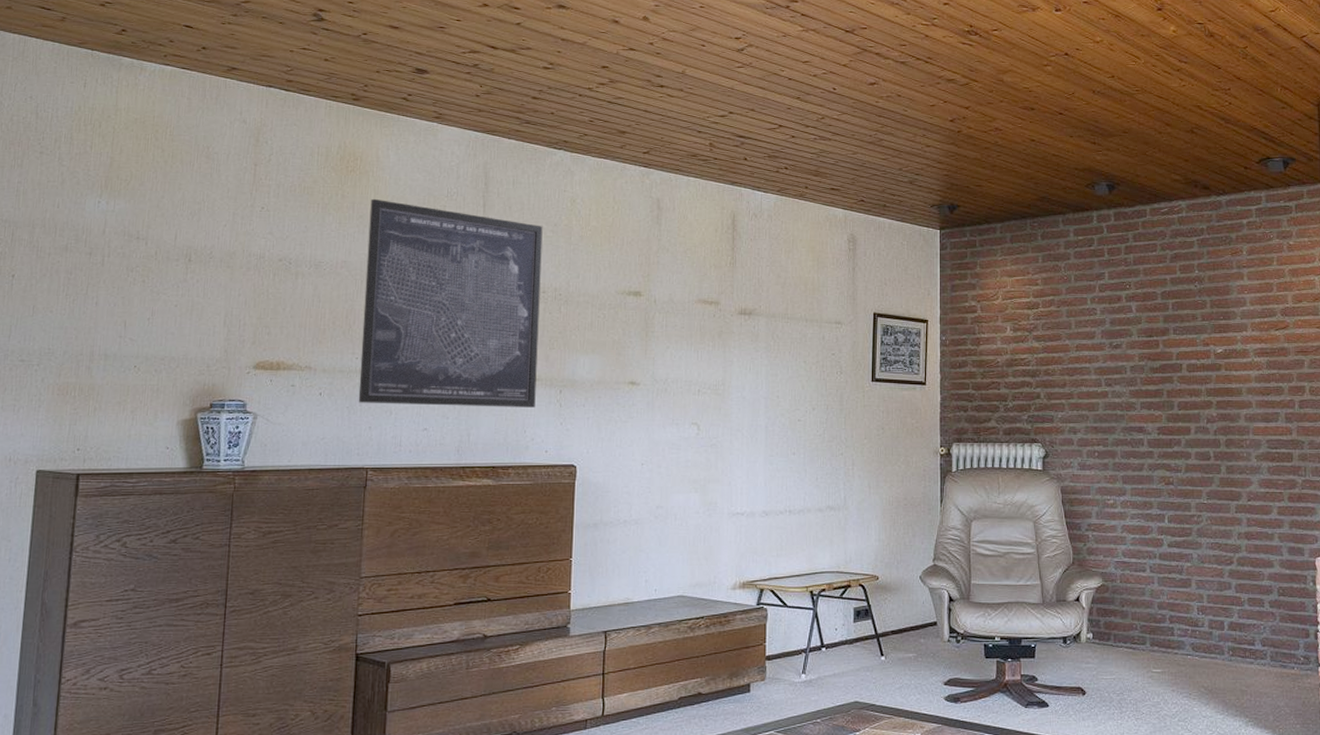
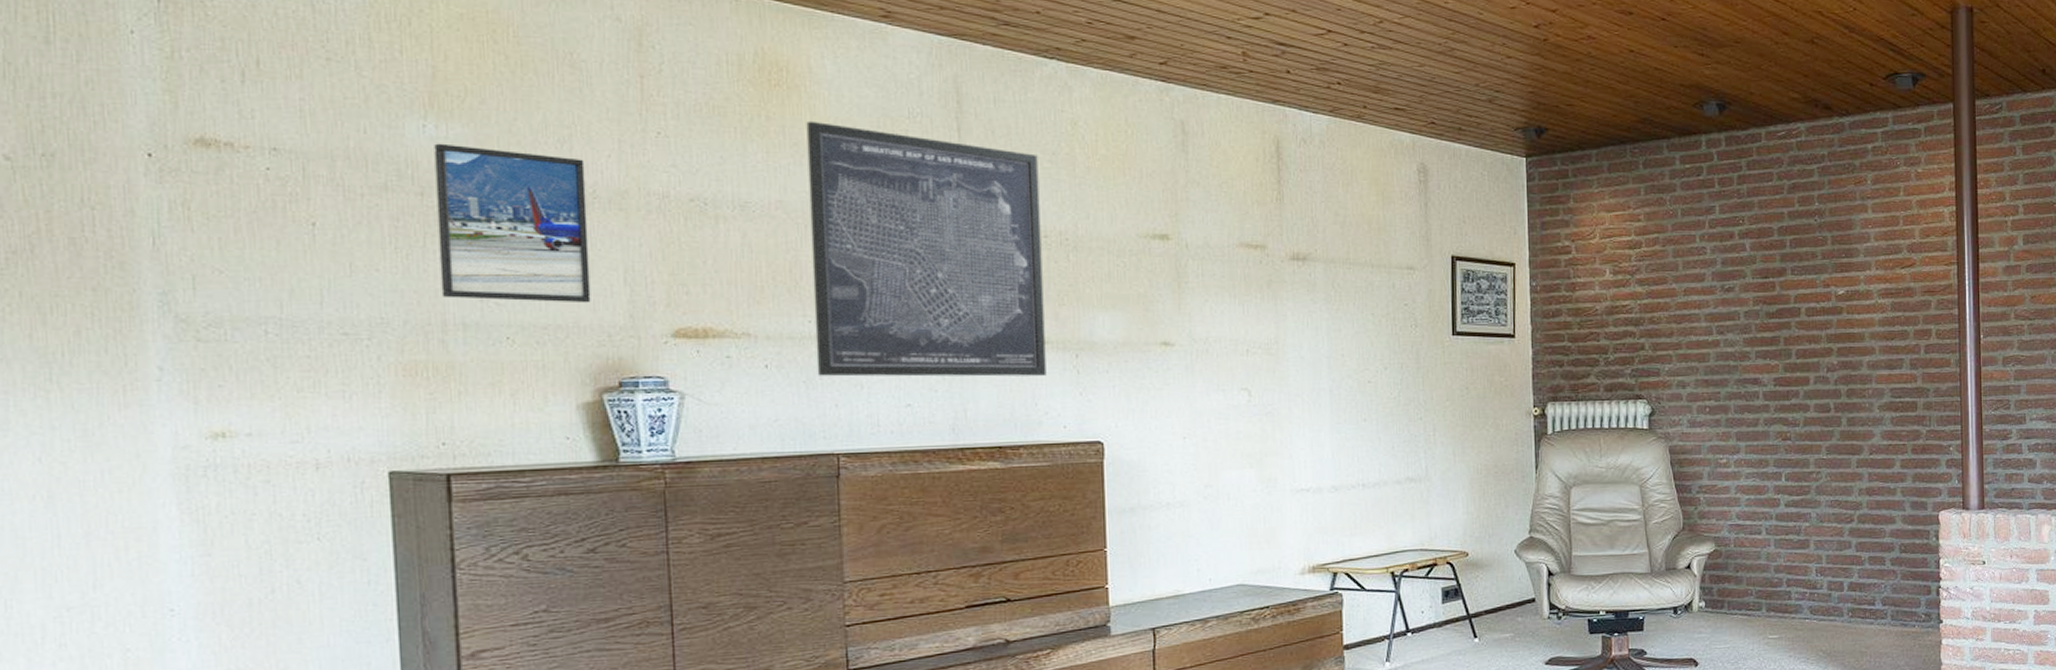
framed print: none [93,215,207,340] -> present [434,143,591,303]

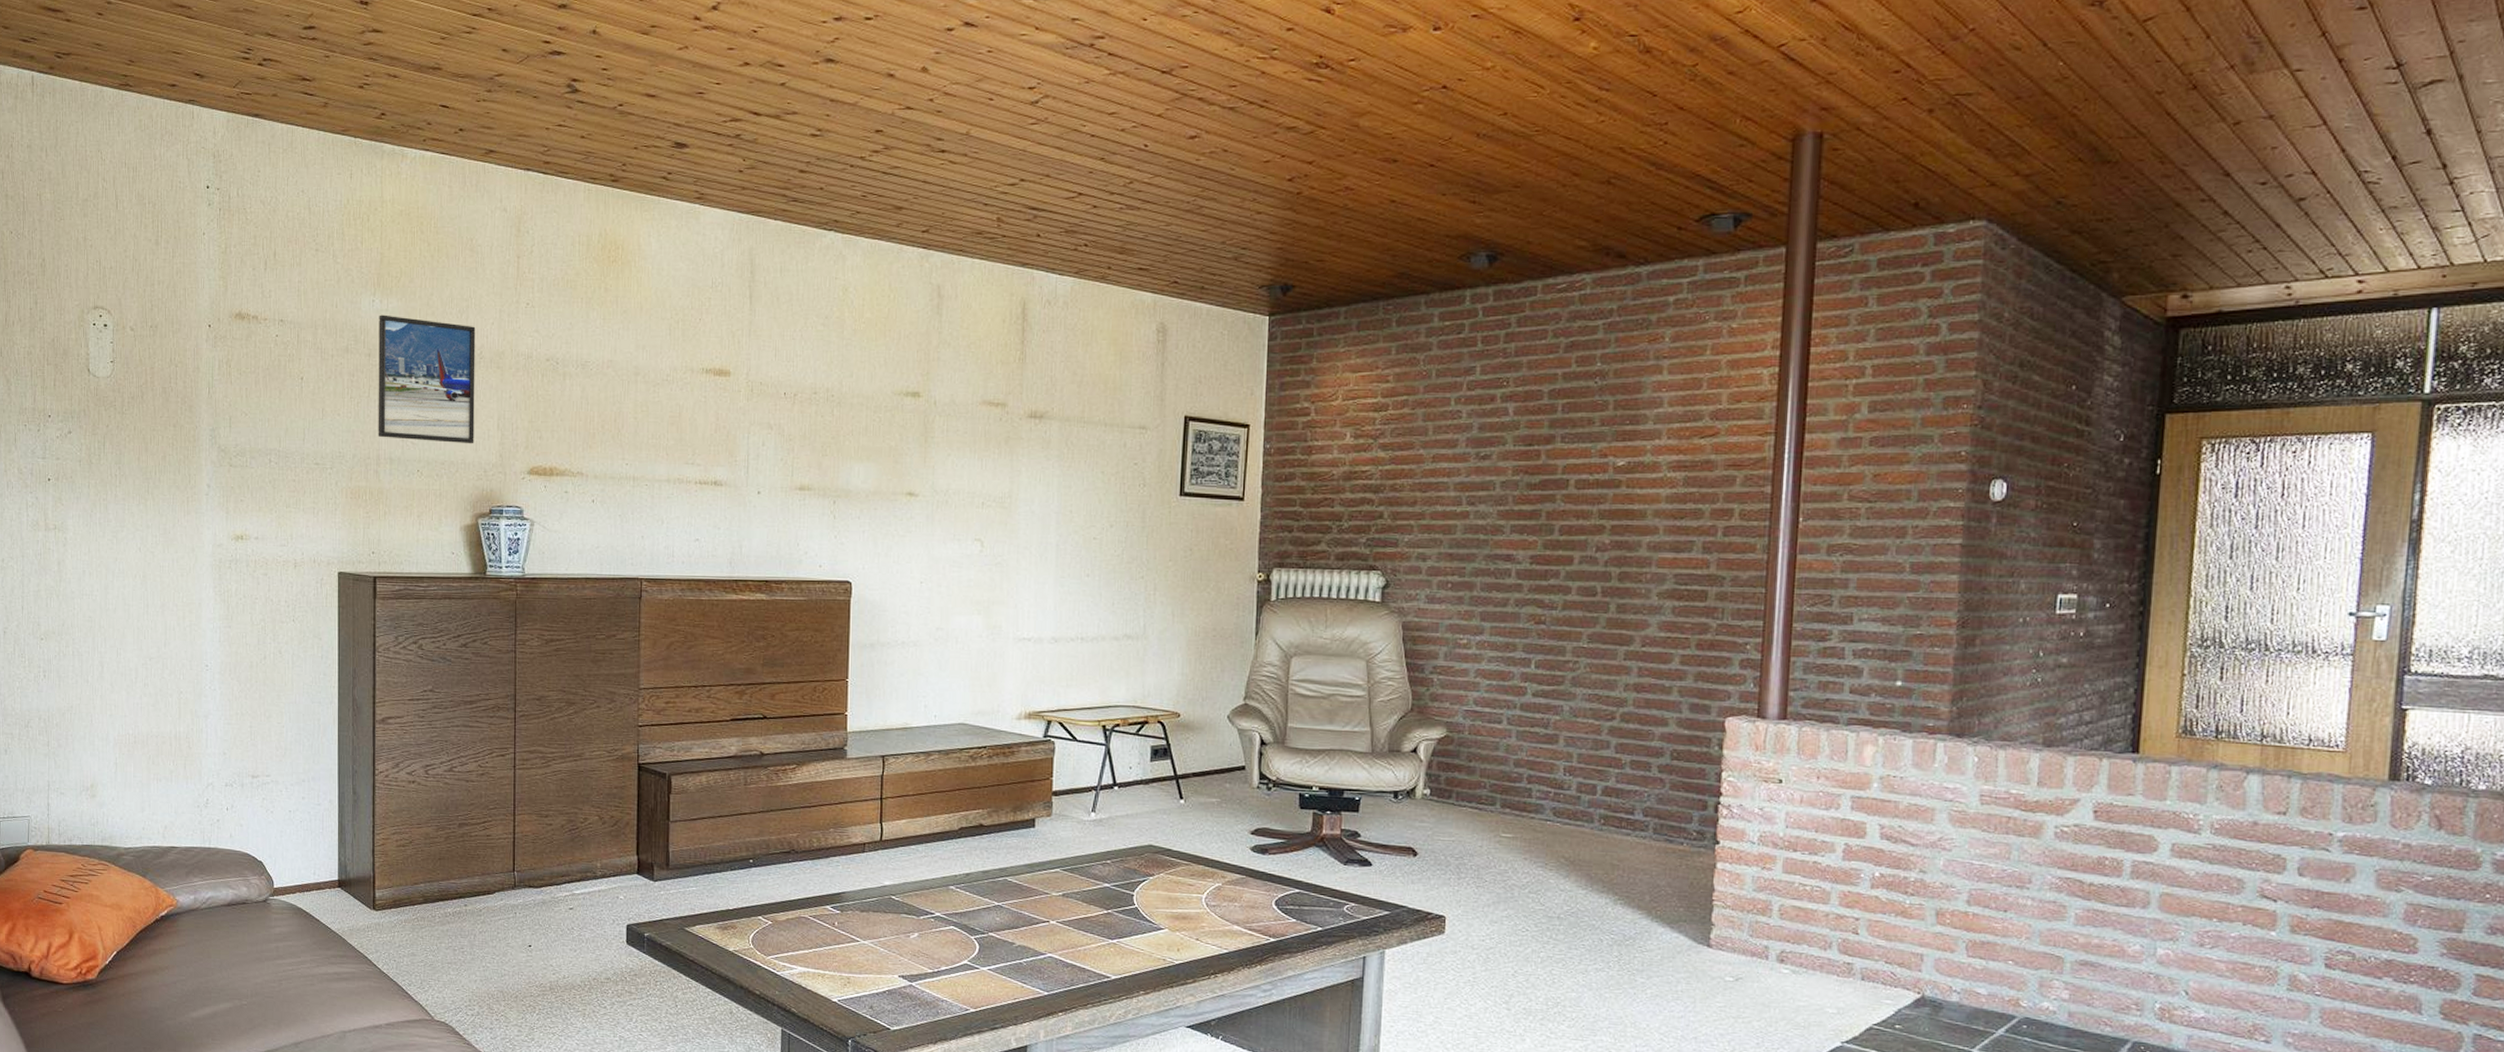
wall art: present [806,121,1047,377] -> none [630,291,813,519]

